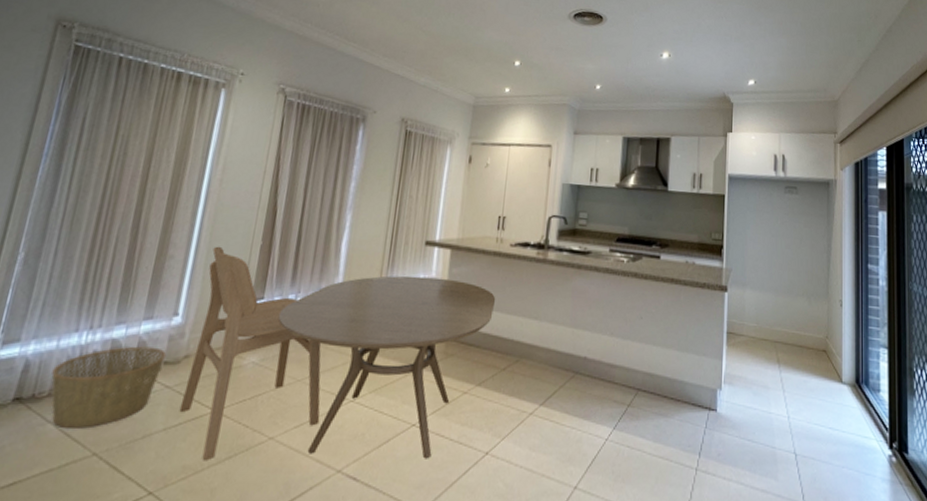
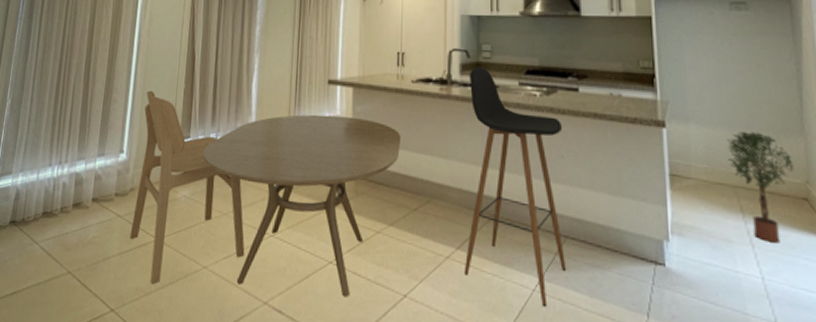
basket: present [51,346,167,429] -> none [35,179,117,250]
bar stool: none [545,232,644,455] -> present [464,66,567,308]
potted tree: none [771,295,819,388] -> present [727,131,794,243]

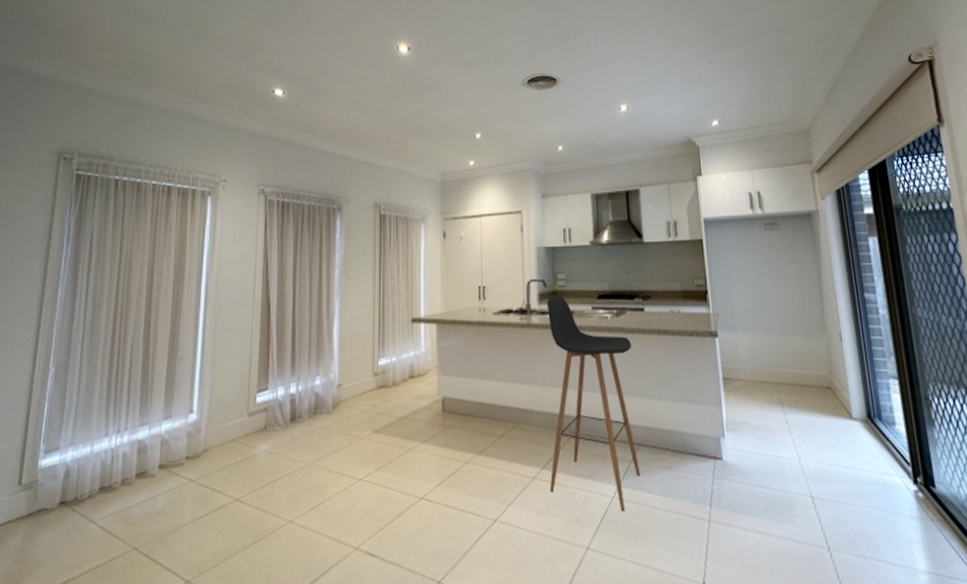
dining chair: present [129,90,245,285] -> none [204,344,333,548]
dining table: present [202,114,402,298] -> none [283,352,486,534]
potted tree: present [727,131,794,243] -> none [767,335,819,428]

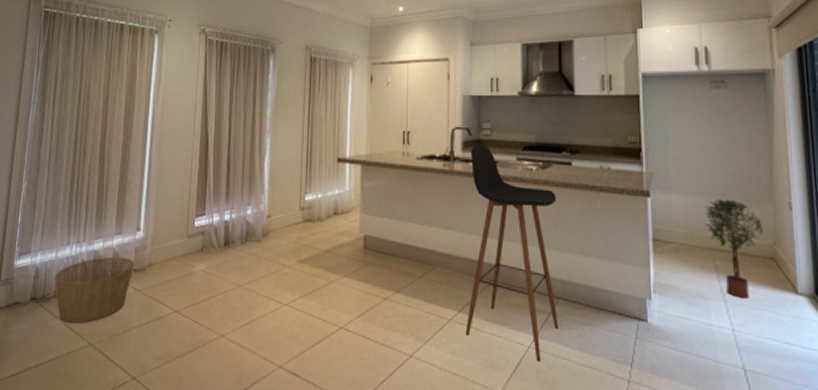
basket: none [89,444,187,526] -> present [54,256,135,324]
potted tree: none [767,335,819,428] -> present [704,199,763,298]

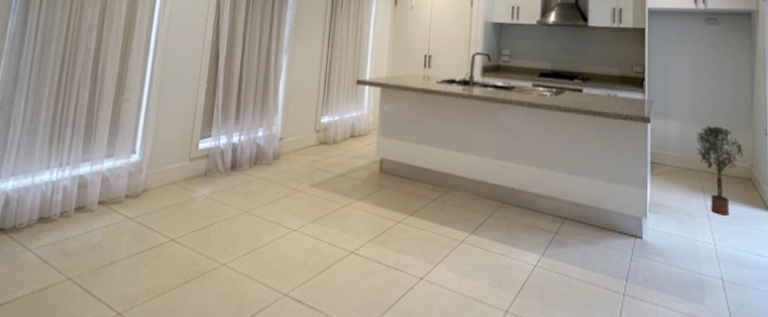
basket: present [54,256,135,324] -> none [28,181,127,256]
bar stool: present [465,143,559,362] -> none [475,69,568,280]

